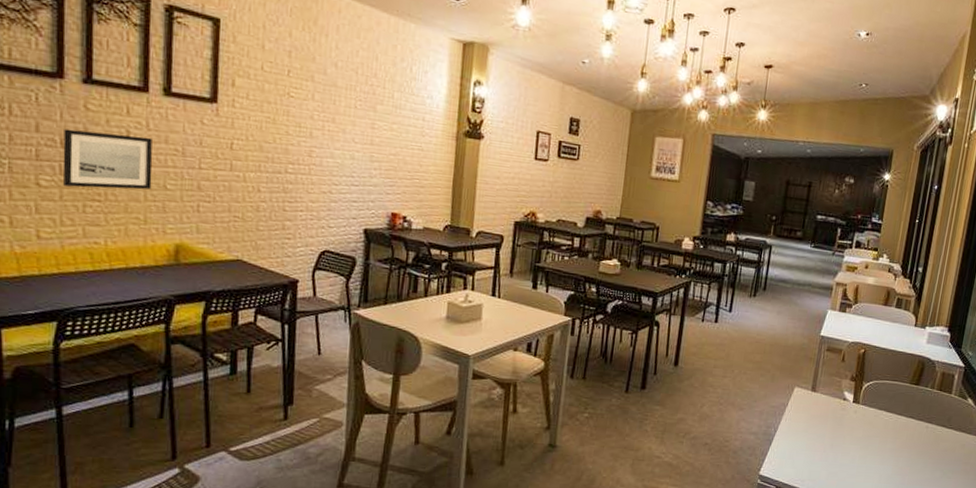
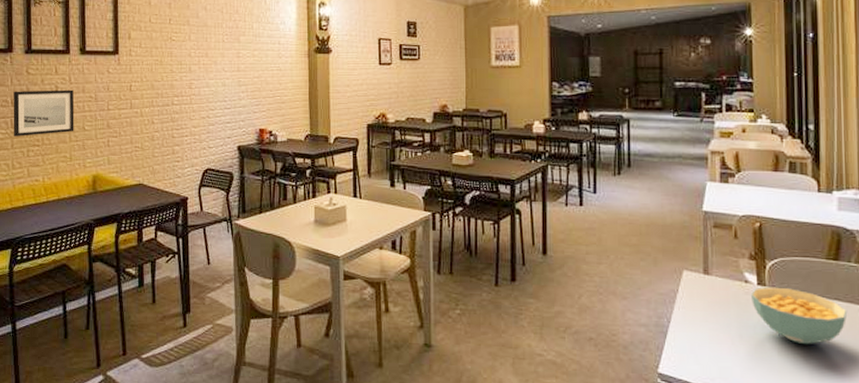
cereal bowl: none [845,404,918,454] -> present [751,286,848,345]

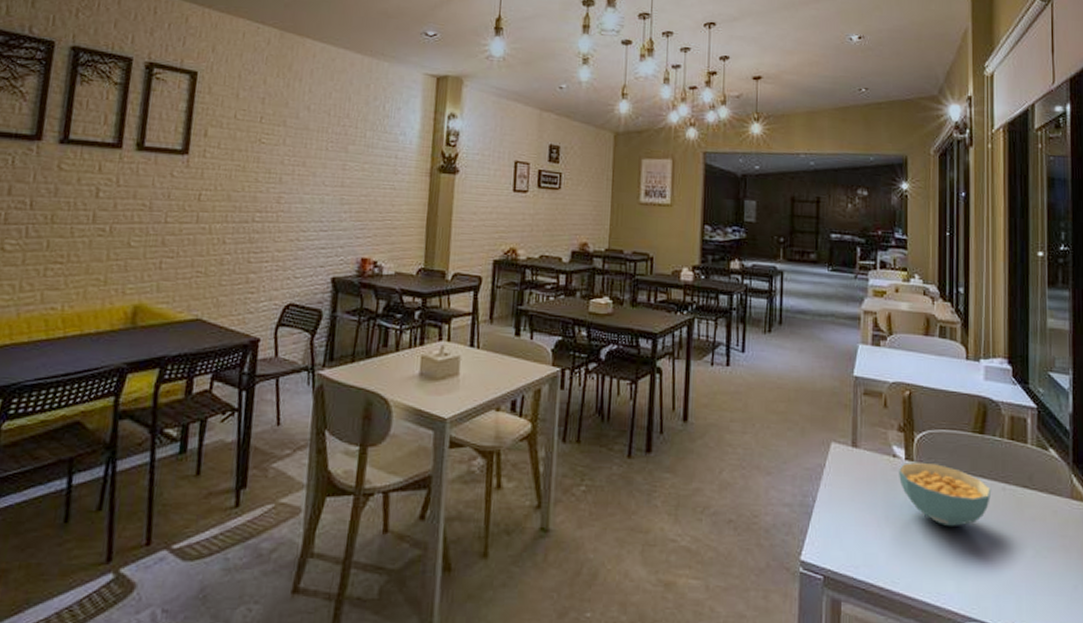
wall art: present [13,89,75,136] -> none [28,190,121,250]

